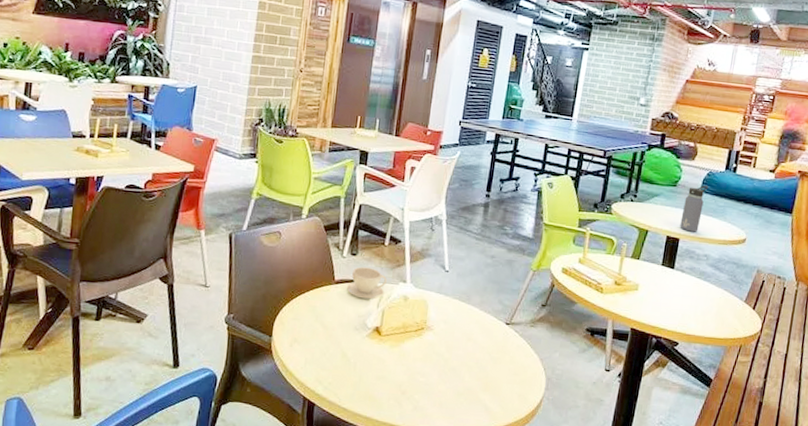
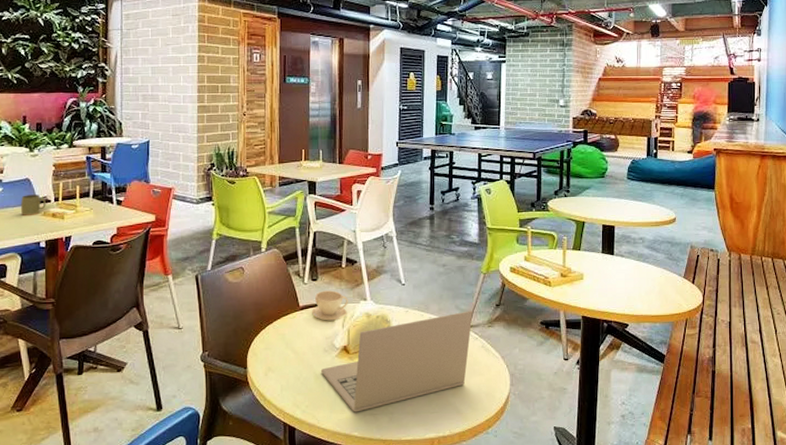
mug: none [53,127,81,149] -> present [20,194,46,215]
laptop: none [348,307,516,396] -> present [320,310,473,412]
water bottle: present [680,185,708,232] -> none [613,172,634,218]

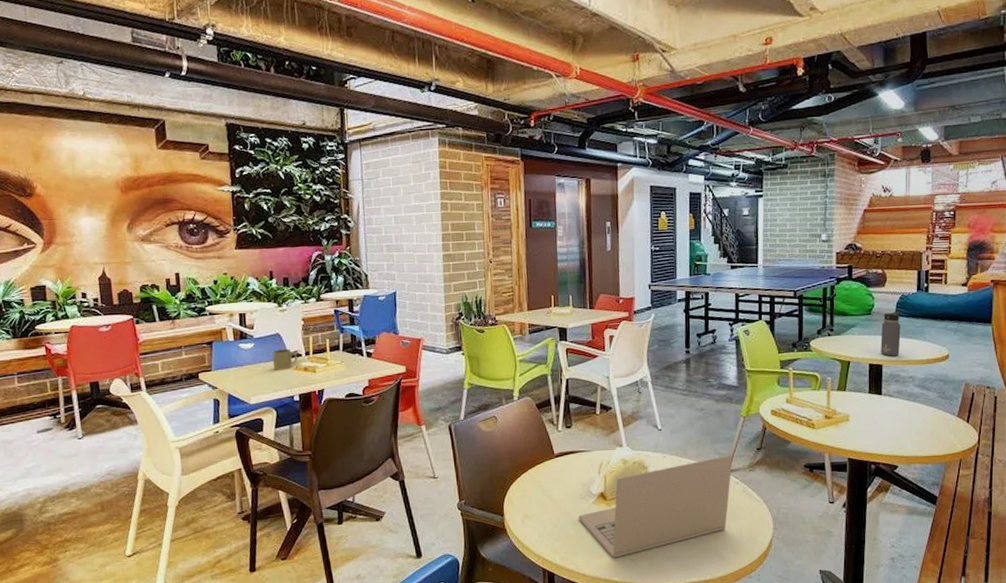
teacup: present [312,290,348,321] -> none [567,437,604,468]
water bottle: none [613,172,634,218] -> present [880,308,903,357]

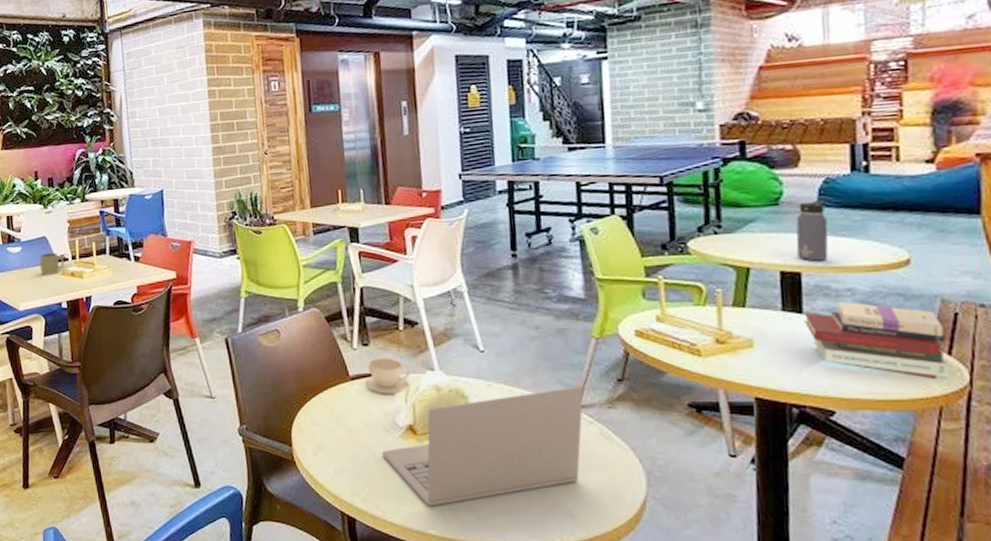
teacup: none [567,437,604,468] -> present [365,358,411,394]
books: none [882,385,968,441] -> present [804,301,951,380]

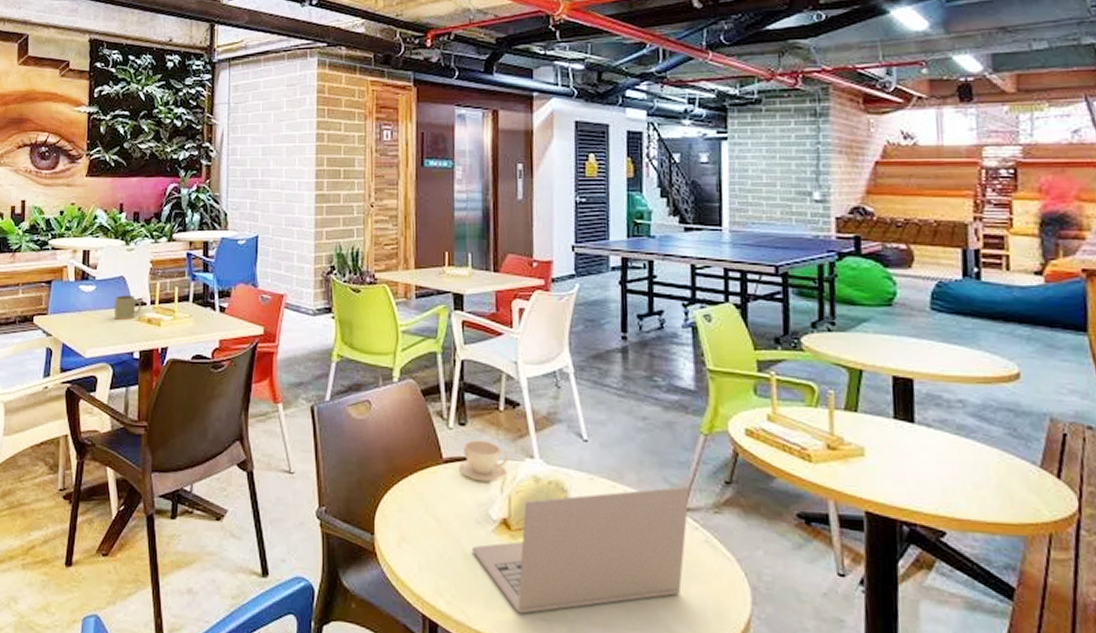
water bottle: present [796,196,830,262] -> none [908,300,942,368]
books: present [804,301,951,380] -> none [916,412,1060,505]

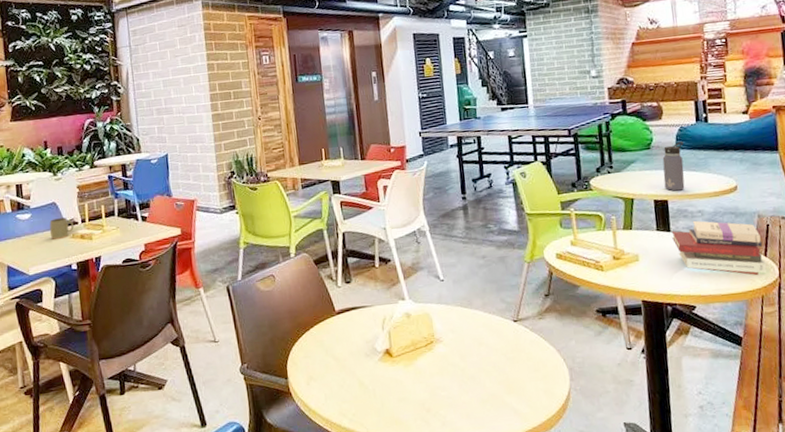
teacup: present [459,440,508,482] -> none [349,292,386,324]
laptop: present [471,486,690,614] -> none [364,303,521,419]
water bottle: none [908,300,942,368] -> present [662,140,685,191]
books: none [916,412,1060,505] -> present [671,220,767,276]

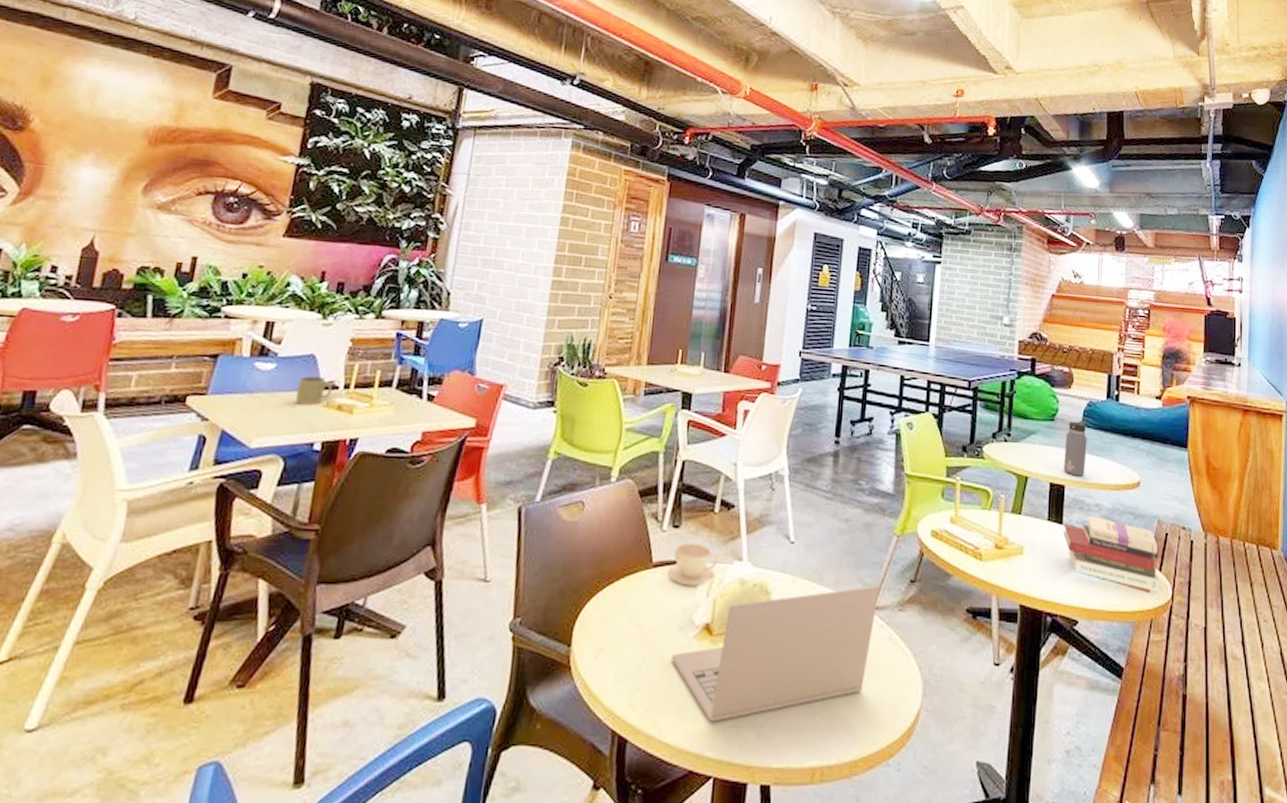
teacup: none [349,292,386,324] -> present [668,543,718,586]
laptop: none [364,303,521,419] -> present [670,586,880,722]

